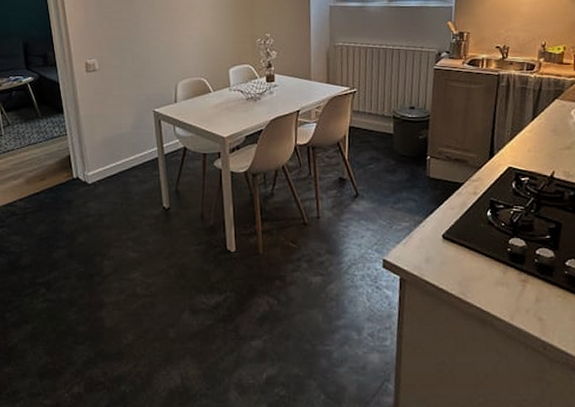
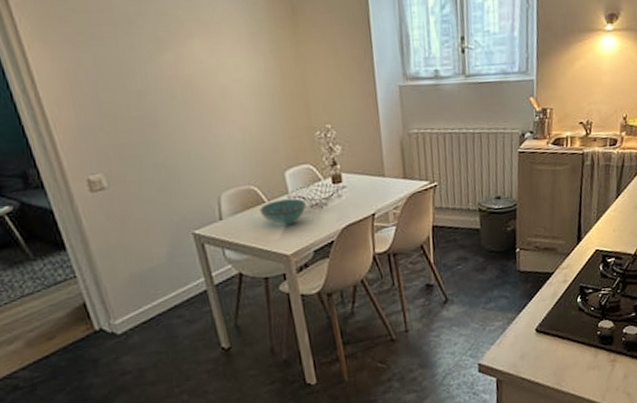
bowl: none [206,91,243,113] -> present [259,198,307,227]

